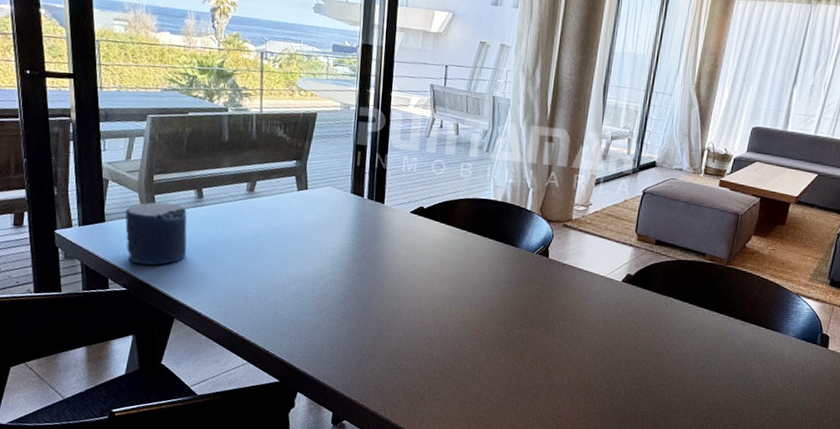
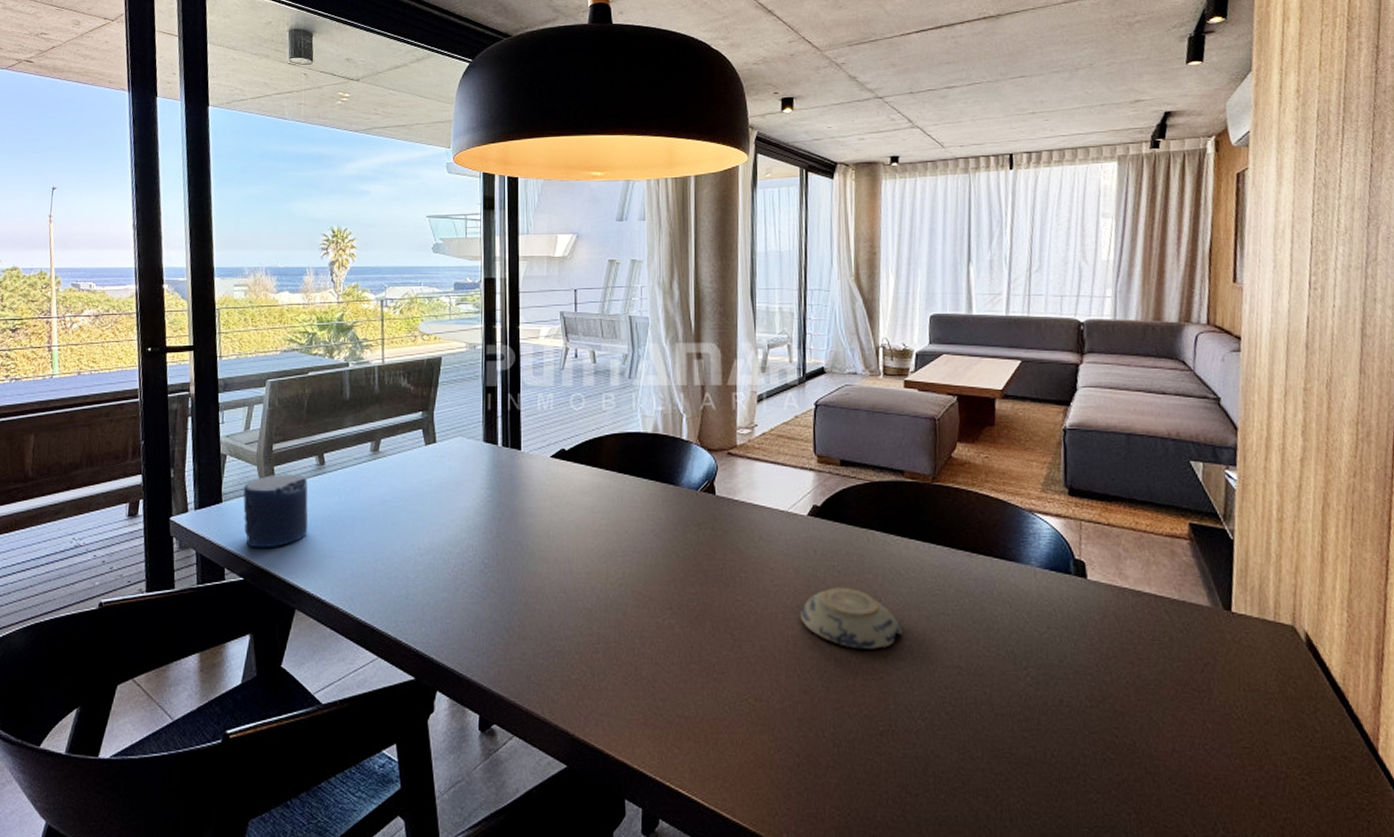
decorative bowl: none [602,338,680,387] -> present [799,587,902,649]

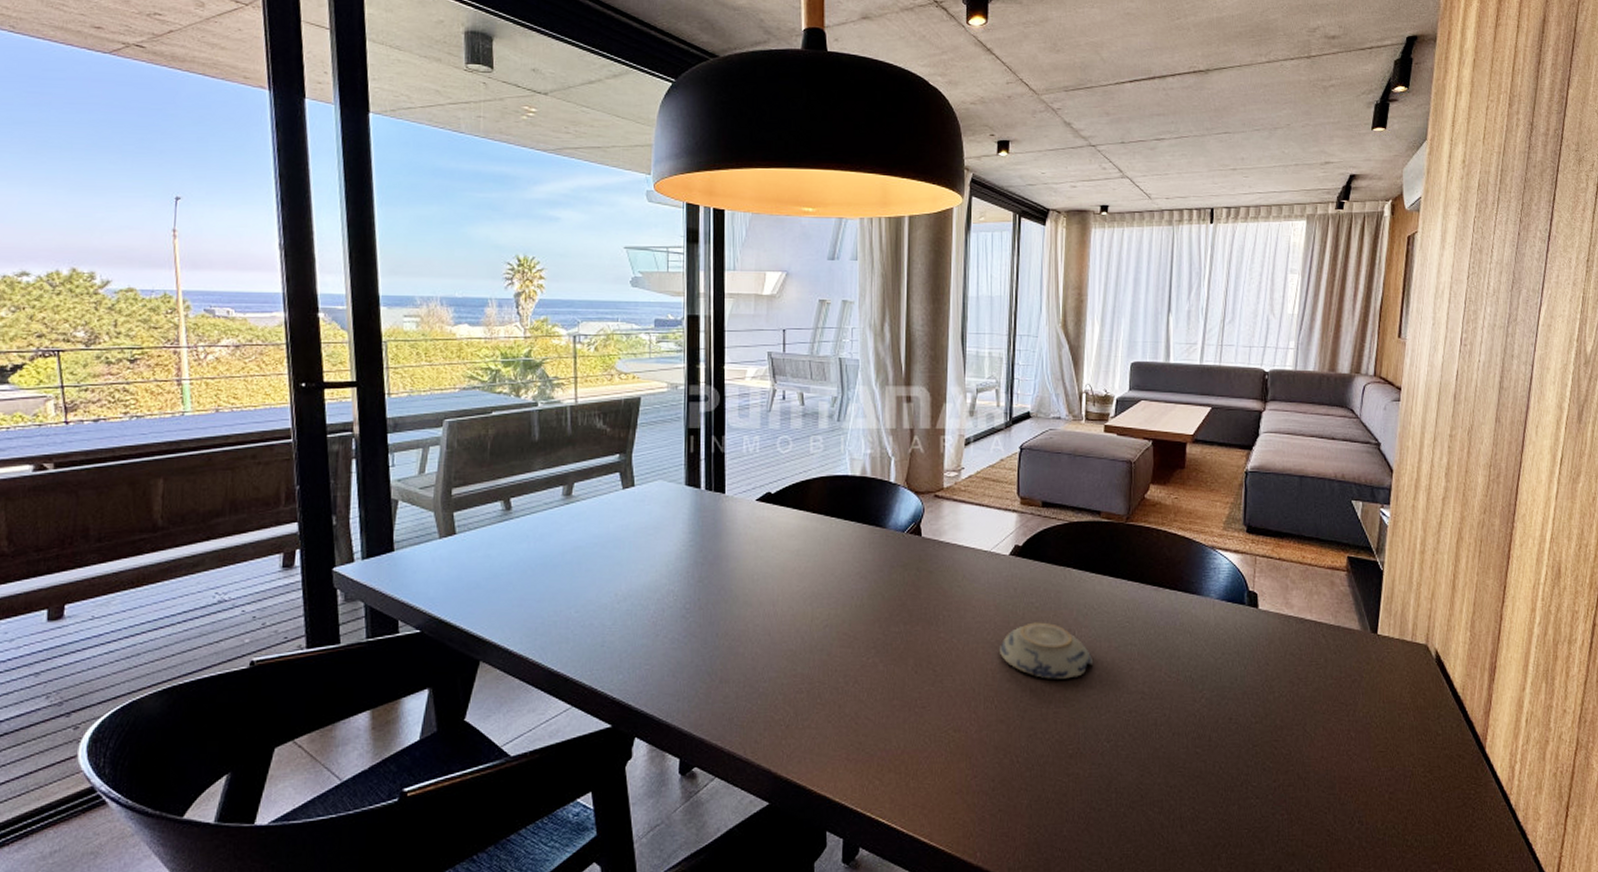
candle: present [243,474,308,548] -> none [418,520,494,599]

